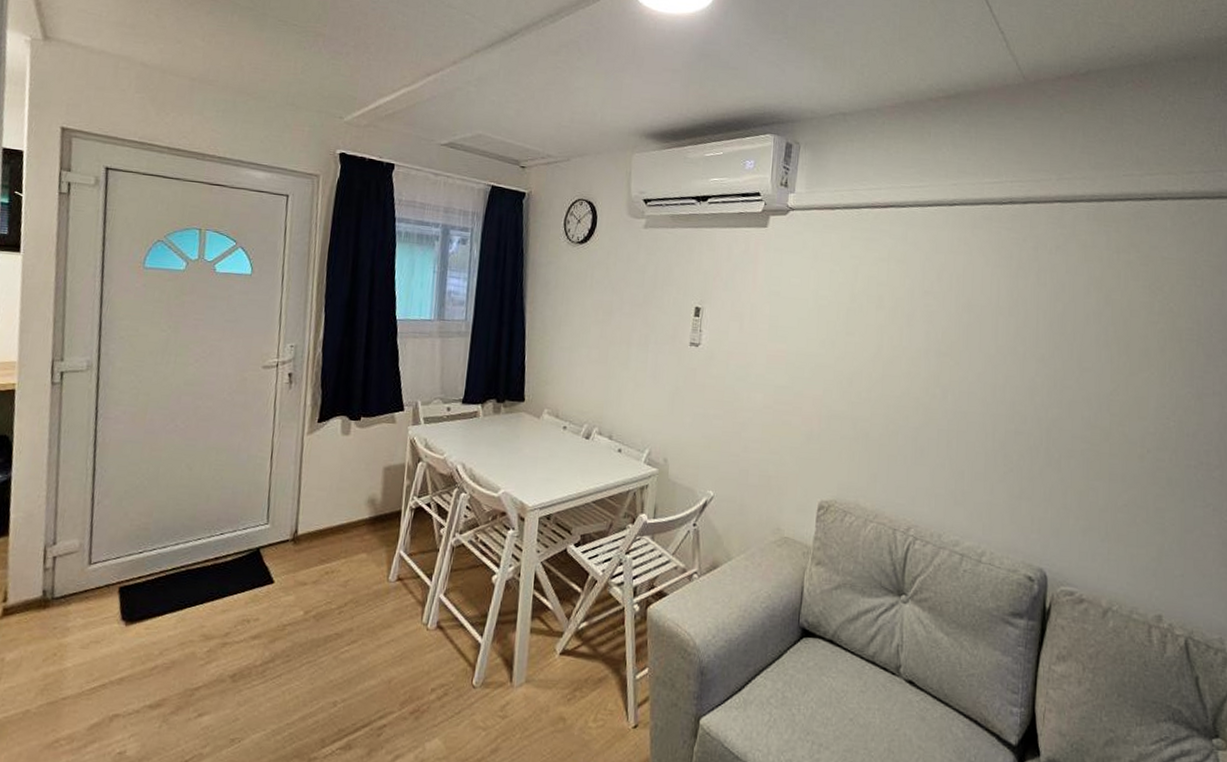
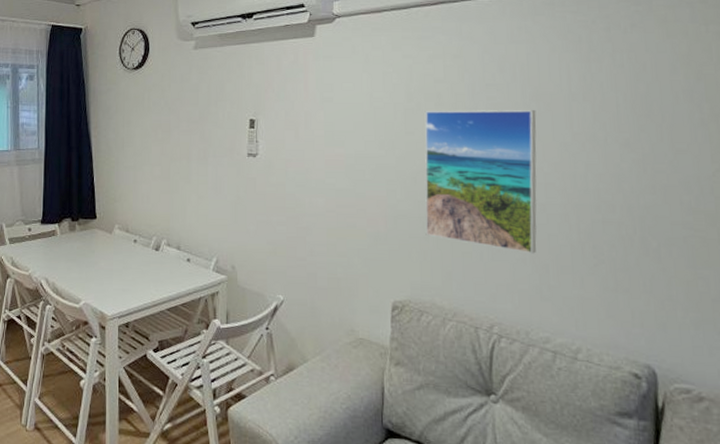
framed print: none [856,313,967,460] -> present [424,110,537,254]

